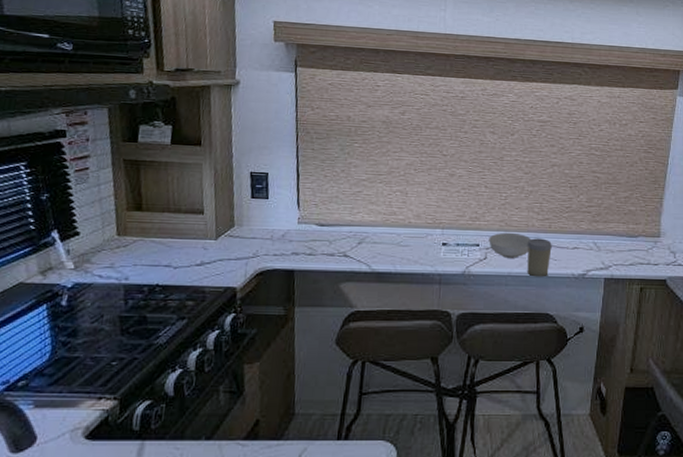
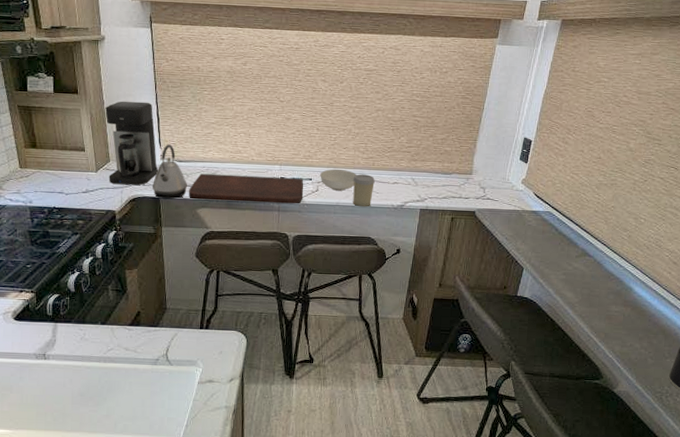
coffee maker: none [231,154,294,255] -> present [105,101,158,185]
kettle: none [286,205,330,272] -> present [153,144,188,200]
cutting board: none [331,239,469,276] -> present [189,173,303,205]

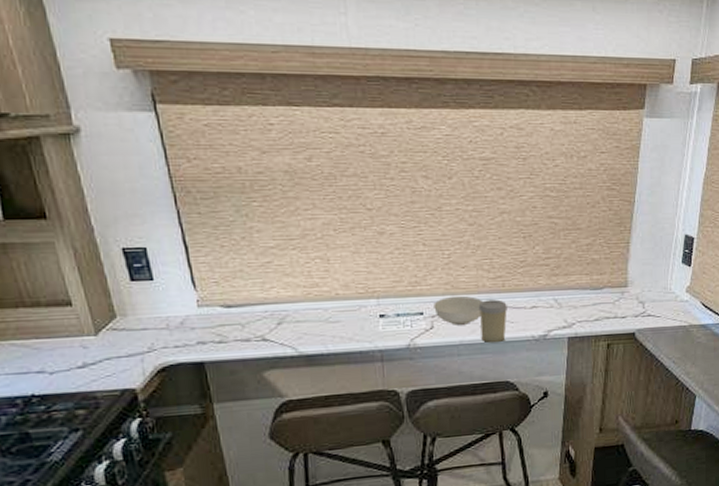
coffee maker: present [105,101,158,185] -> none [97,224,196,350]
kettle: present [153,144,188,200] -> none [190,283,246,364]
cutting board: present [189,173,303,205] -> none [248,313,413,359]

